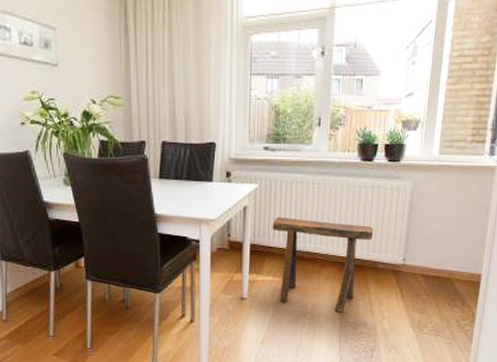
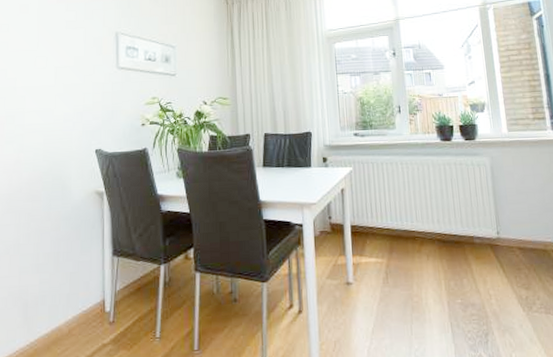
stool: present [272,216,374,313] -> none [369,196,465,293]

